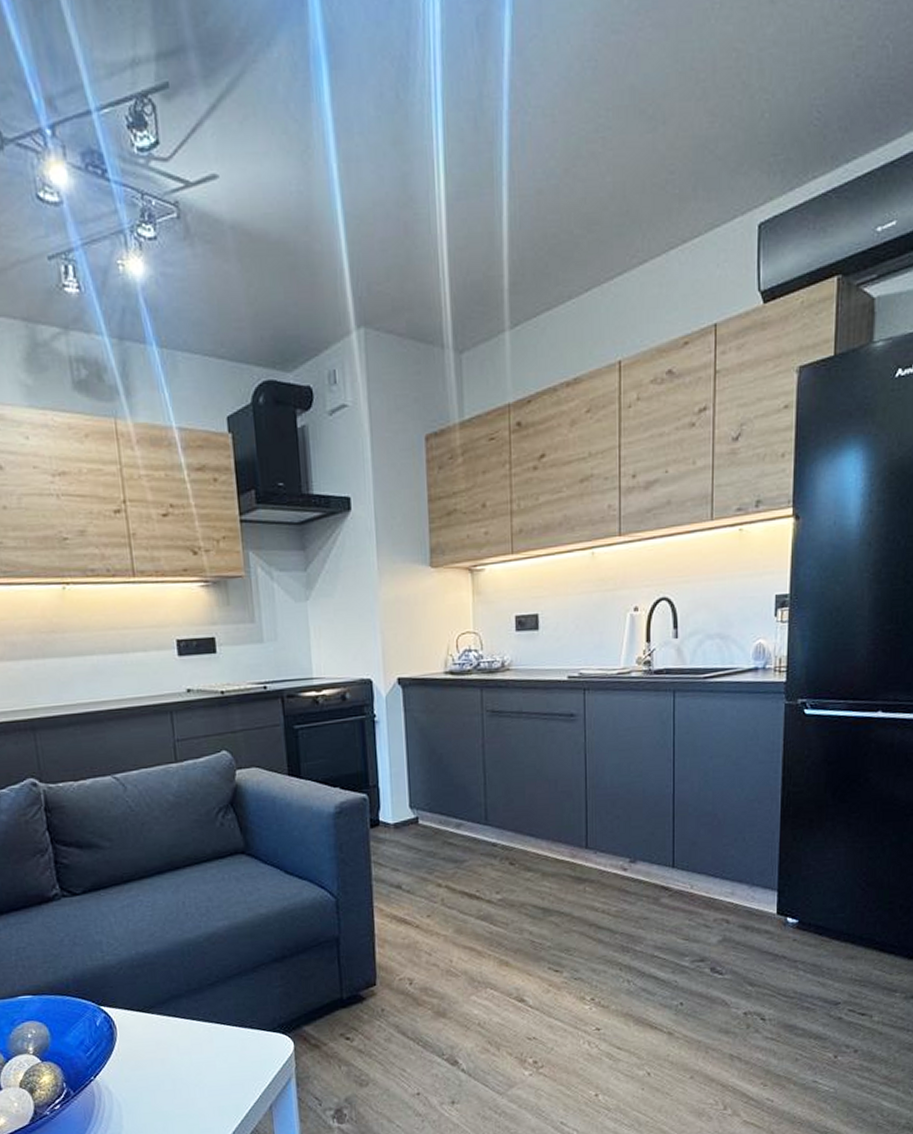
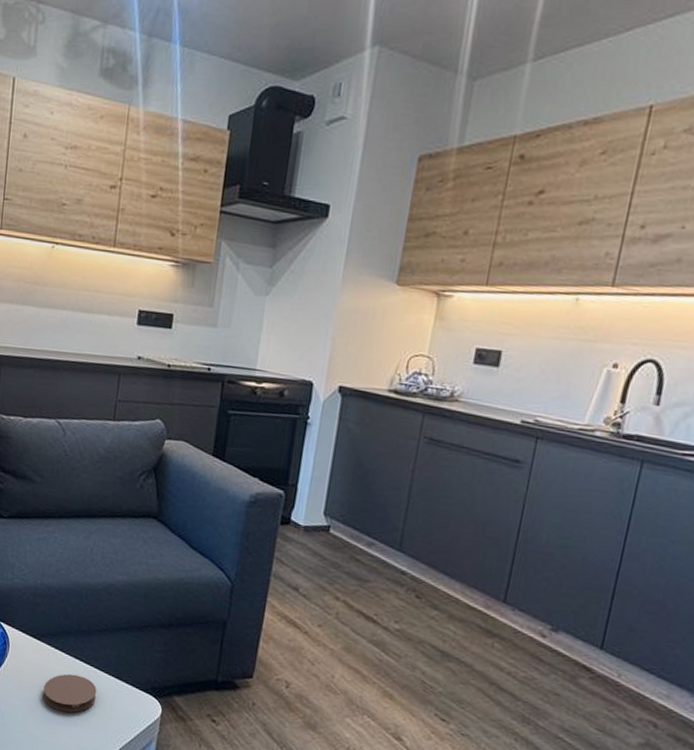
coaster: none [164,1036,224,1079] -> present [43,674,97,712]

